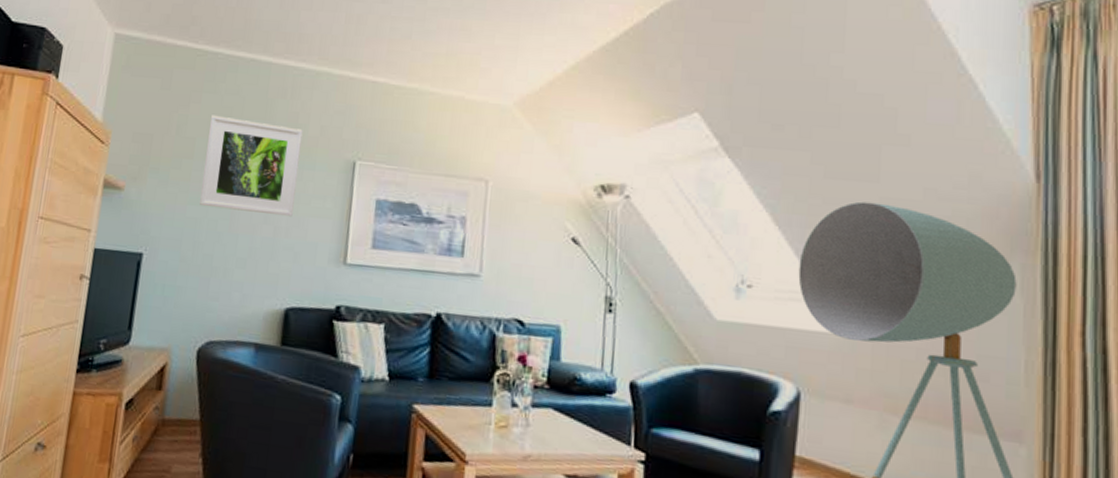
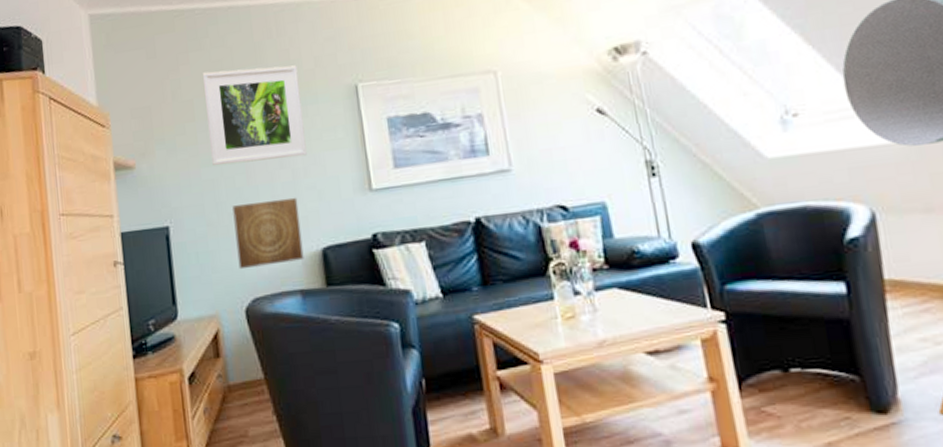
wall art: none [201,248,273,315] -> present [232,197,304,270]

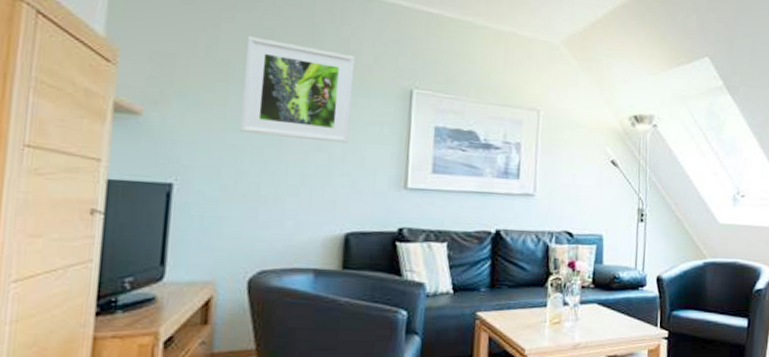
wall art: present [232,197,304,270] -> none [249,176,329,241]

